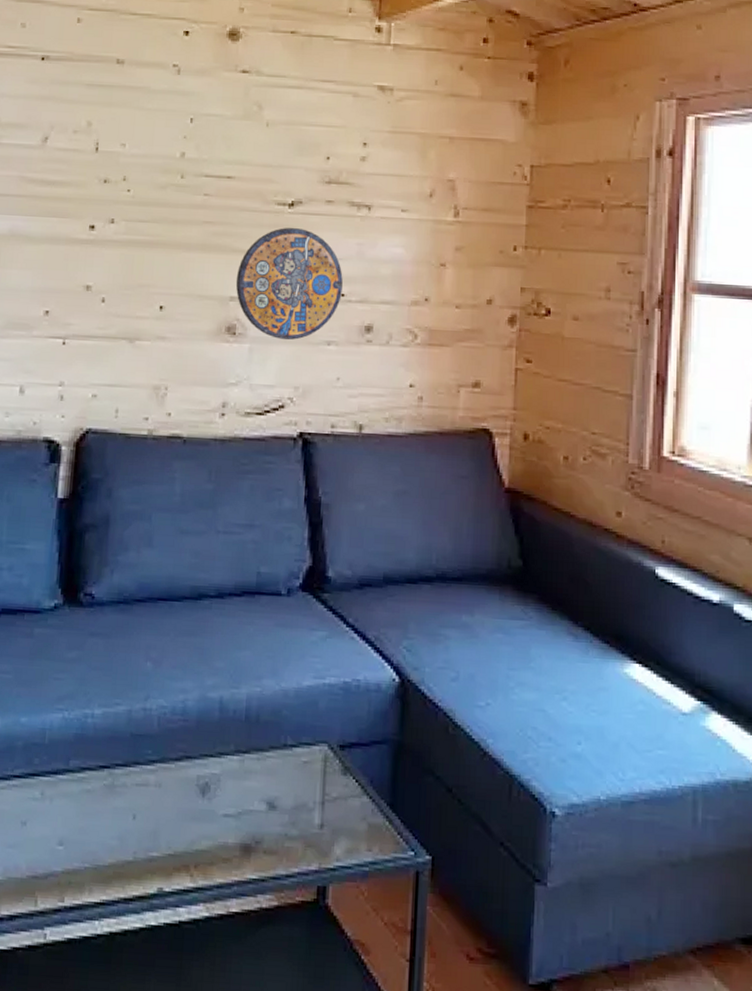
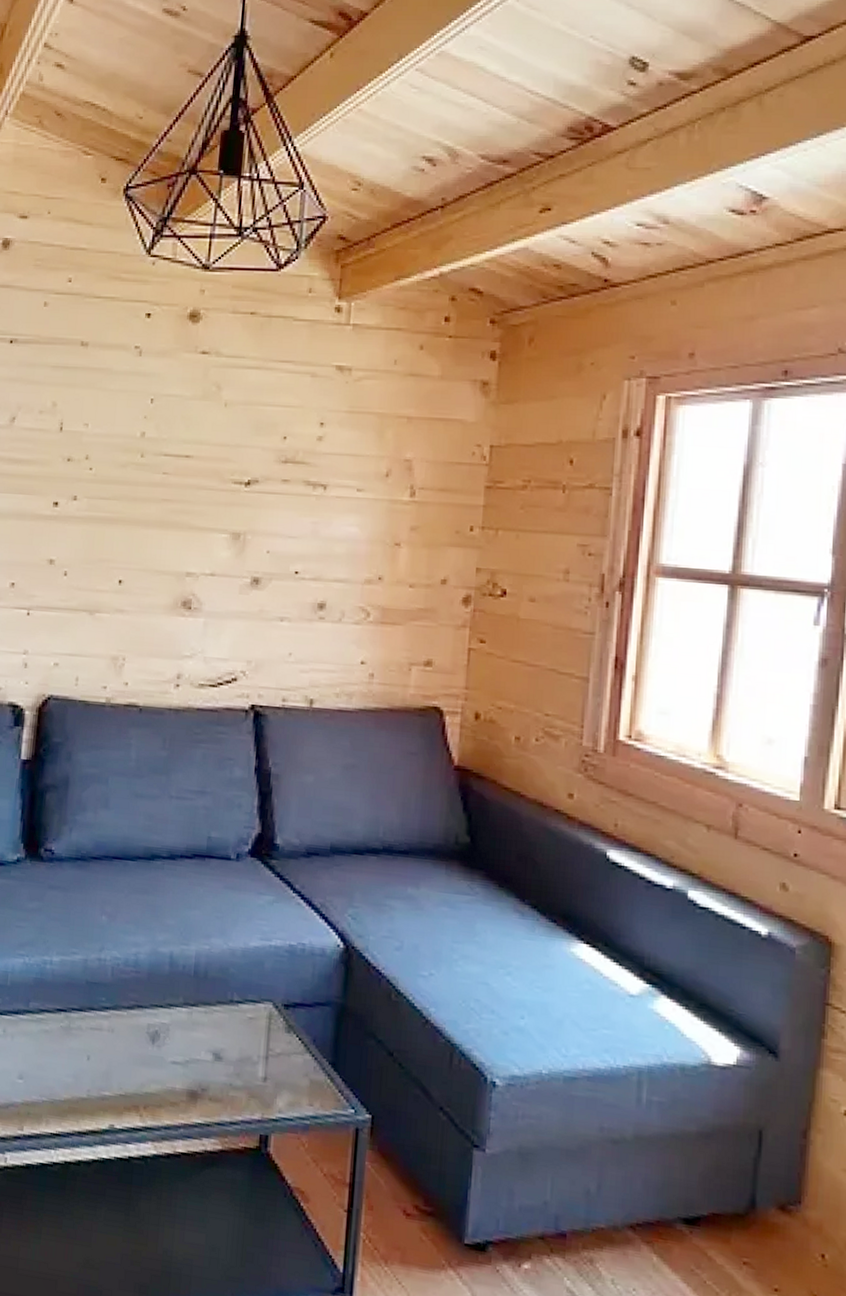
manhole cover: present [235,228,343,341] -> none [192,506,297,616]

